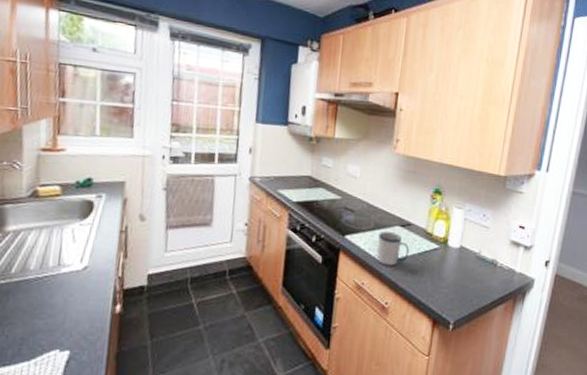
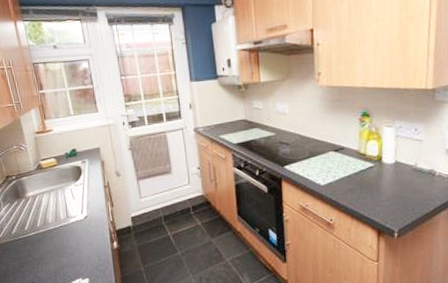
mug: present [377,231,409,266] -> none [315,157,345,188]

